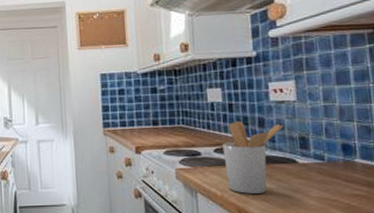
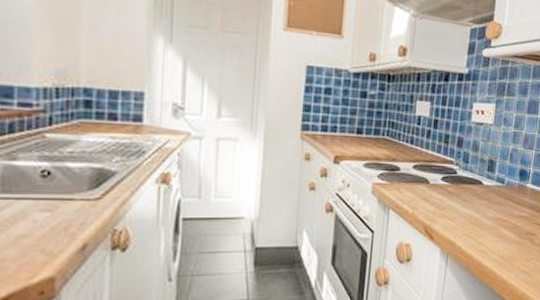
utensil holder: present [222,121,284,194] -> none [419,138,478,212]

